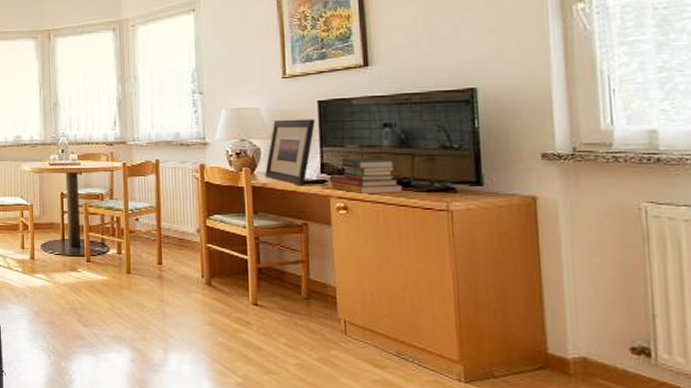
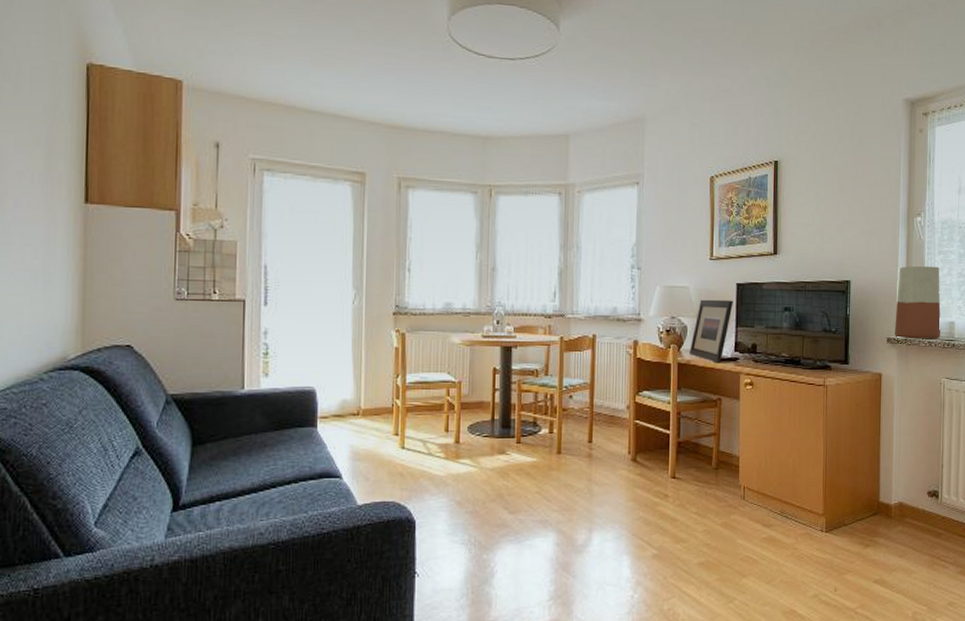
books: present [329,158,403,195] -> none [740,338,795,372]
vase: none [552,61,635,154] -> present [895,265,941,340]

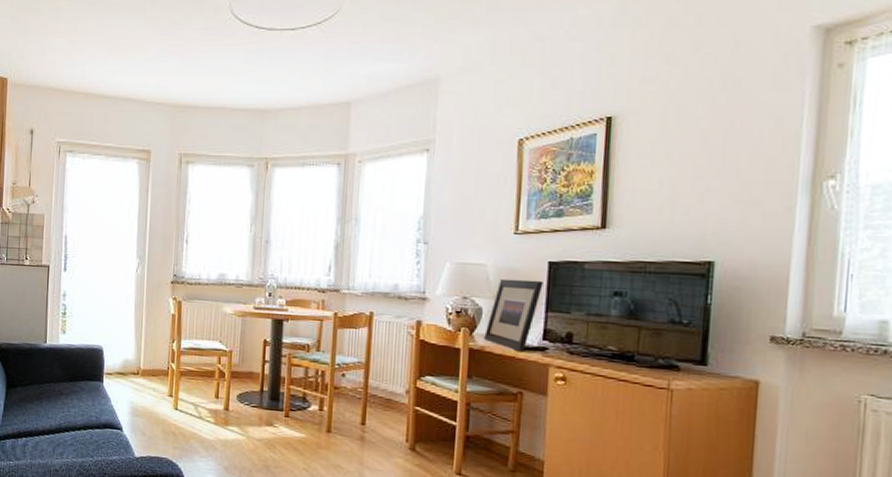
vase: present [895,265,941,340] -> none [783,244,866,343]

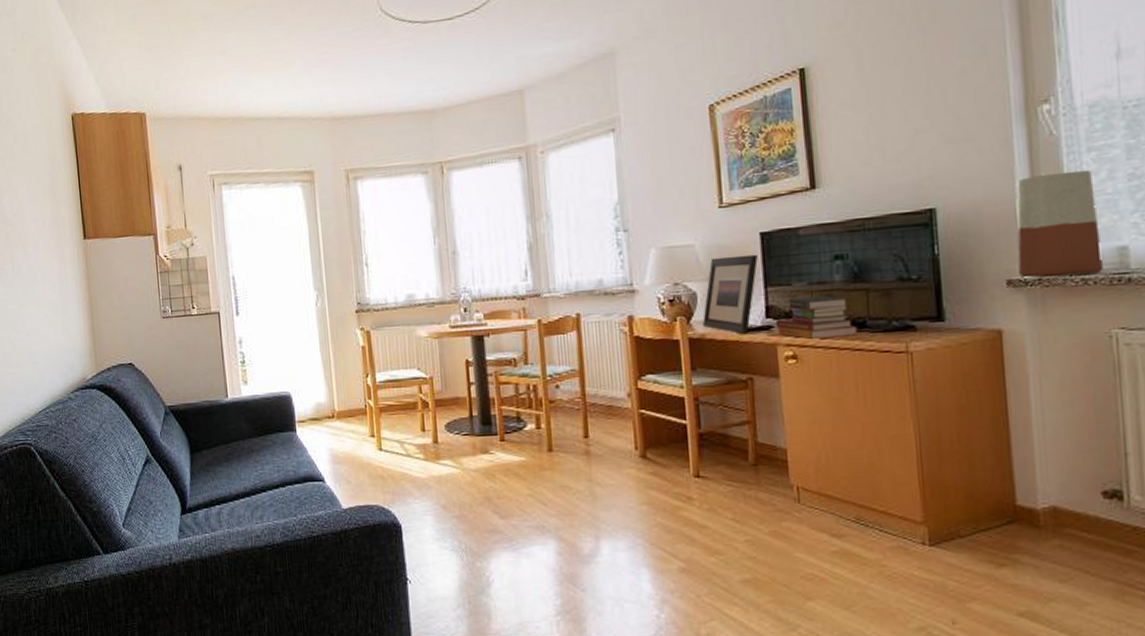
books: none [550,326,626,368] -> present [775,296,858,340]
vase: none [783,244,866,343] -> present [1016,169,1105,278]

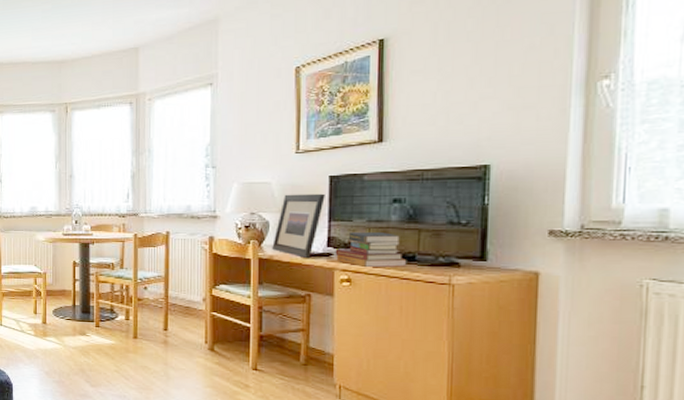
vase: present [1016,169,1105,278] -> none [562,139,644,231]

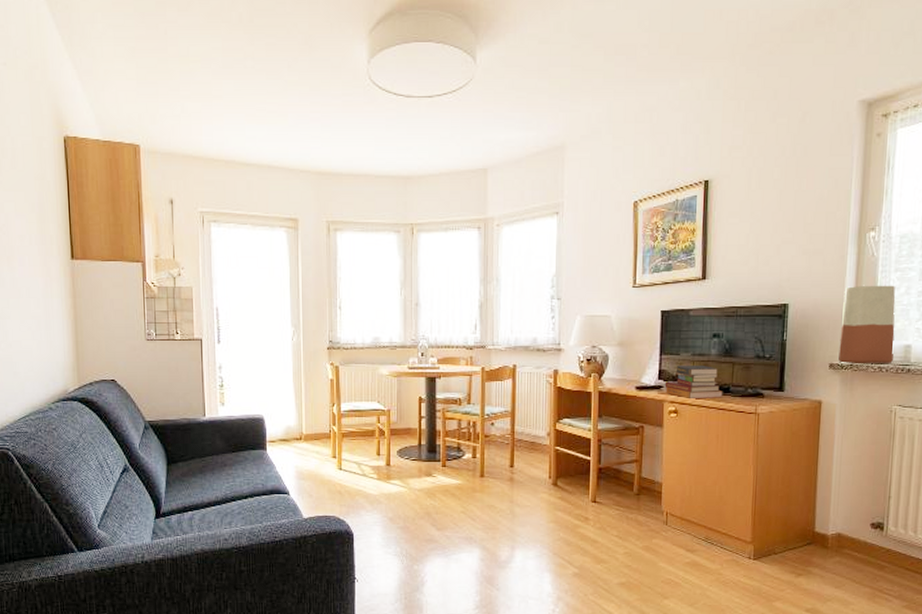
picture frame: present [272,193,325,258] -> none [611,328,657,390]
vase: none [562,139,644,231] -> present [838,285,896,365]

